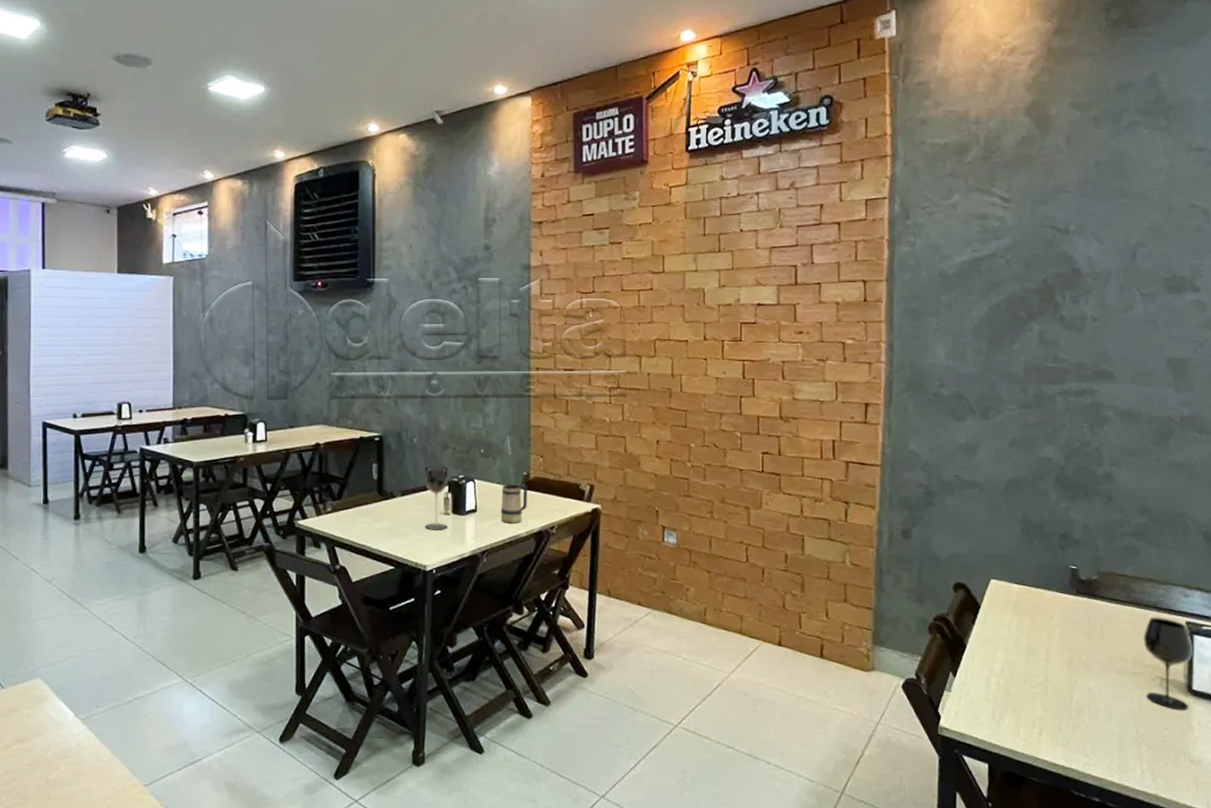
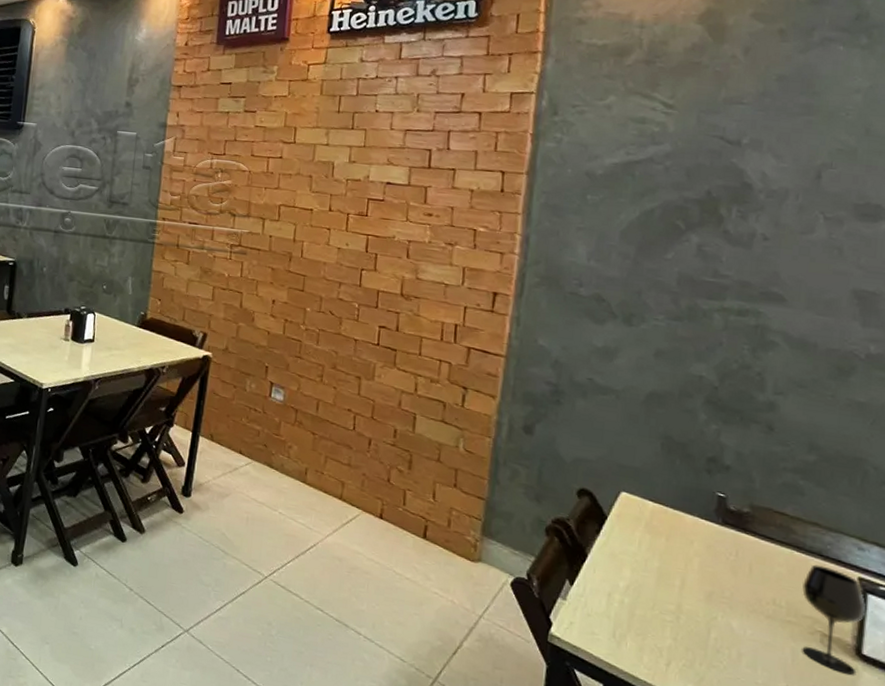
wineglass: present [424,465,449,530] -> none [46,294,72,354]
beer mug: present [500,483,528,523] -> none [115,321,144,358]

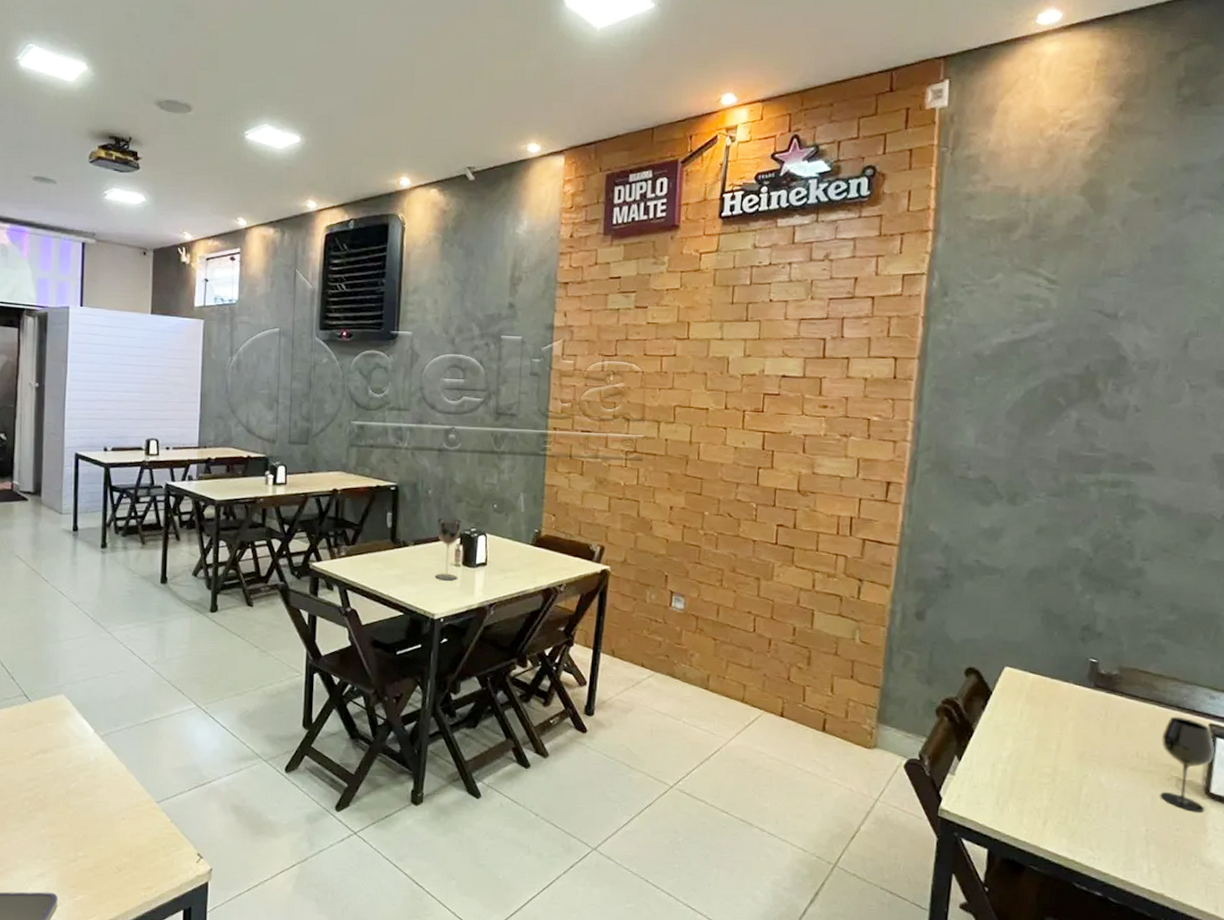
wineglass: none [46,294,72,354] -> present [436,517,461,581]

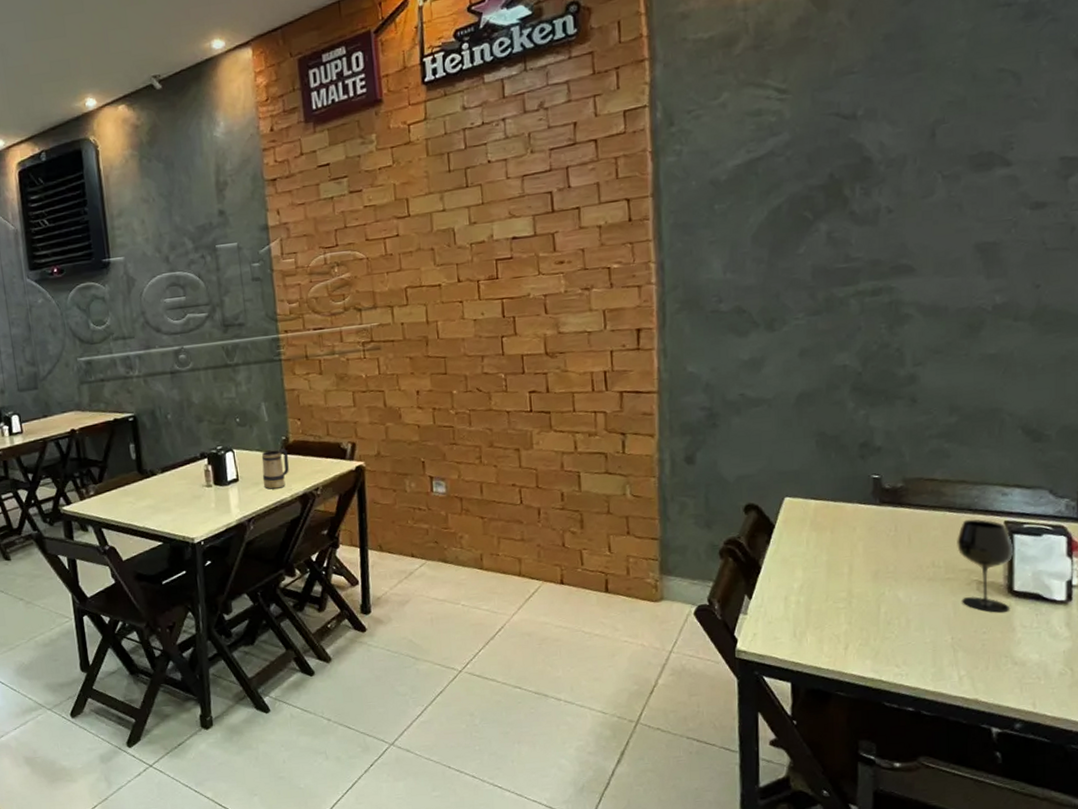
wineglass: present [436,517,461,581] -> none [181,439,211,504]
beer mug: none [509,540,539,579] -> present [261,448,289,489]

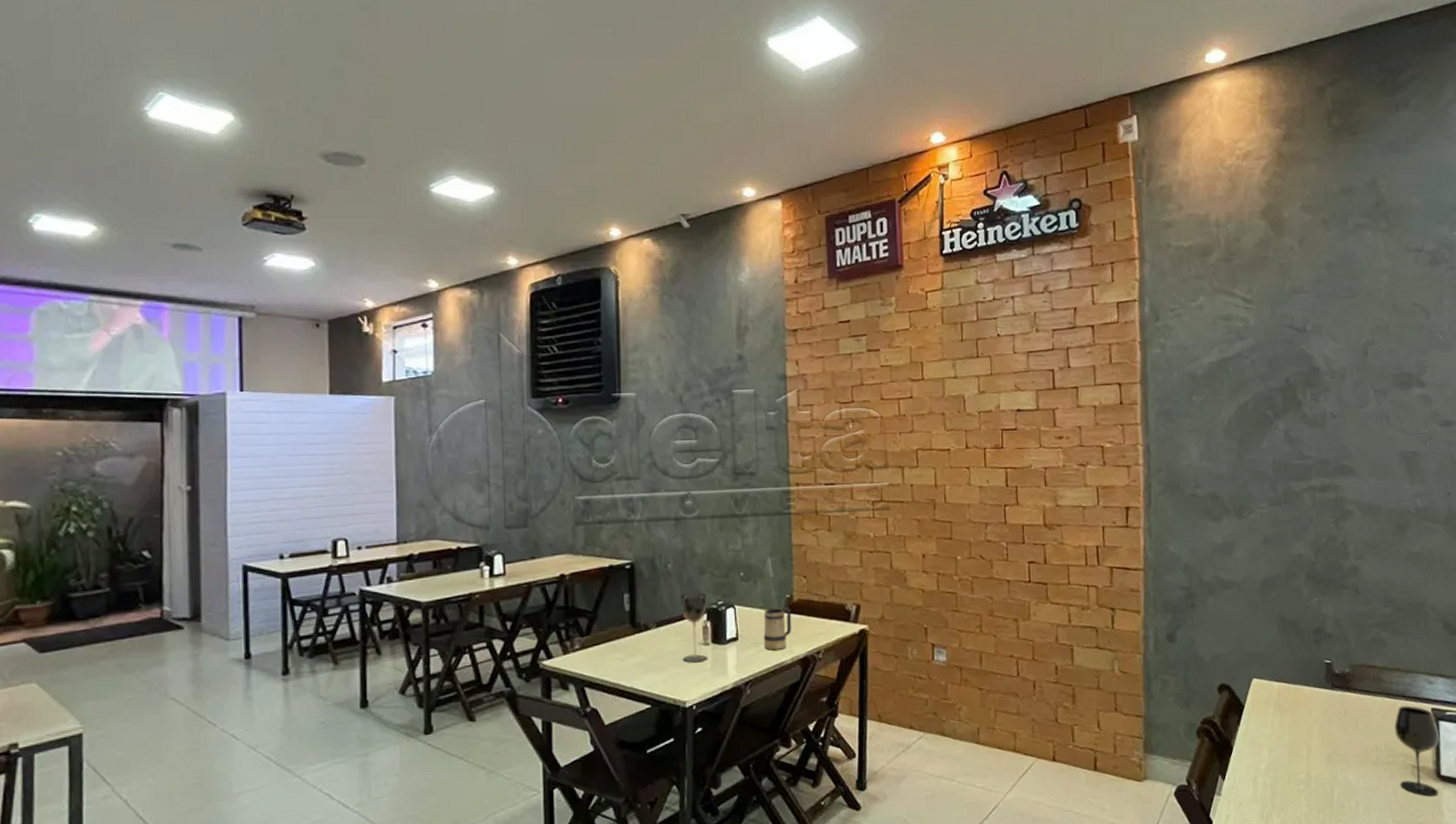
wineglass: none [181,439,211,504] -> present [680,592,707,663]

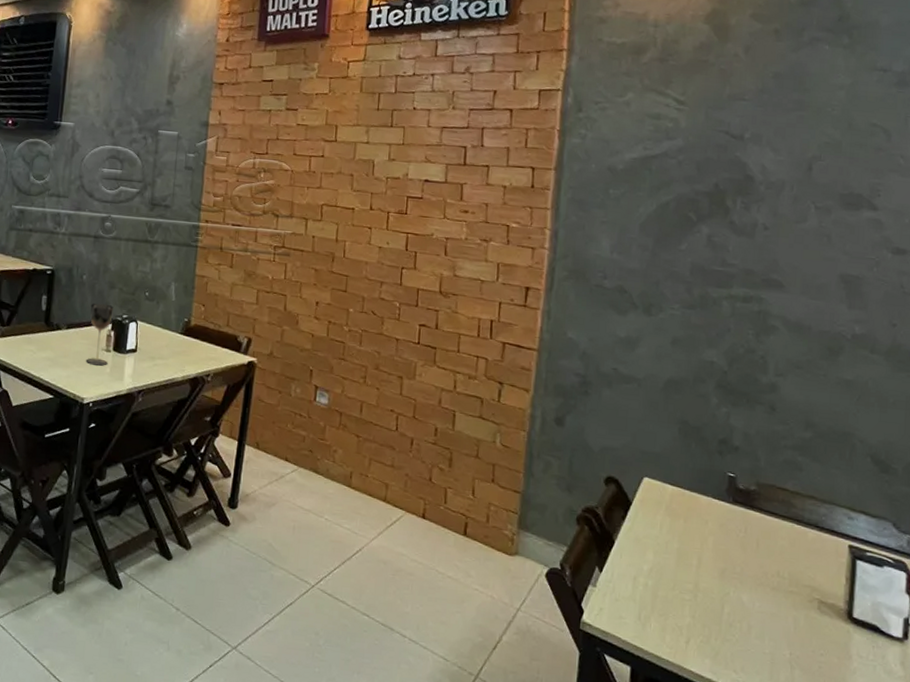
beer mug: present [763,606,792,651] -> none [158,328,188,367]
wine glass: present [1394,705,1439,796] -> none [802,536,855,638]

